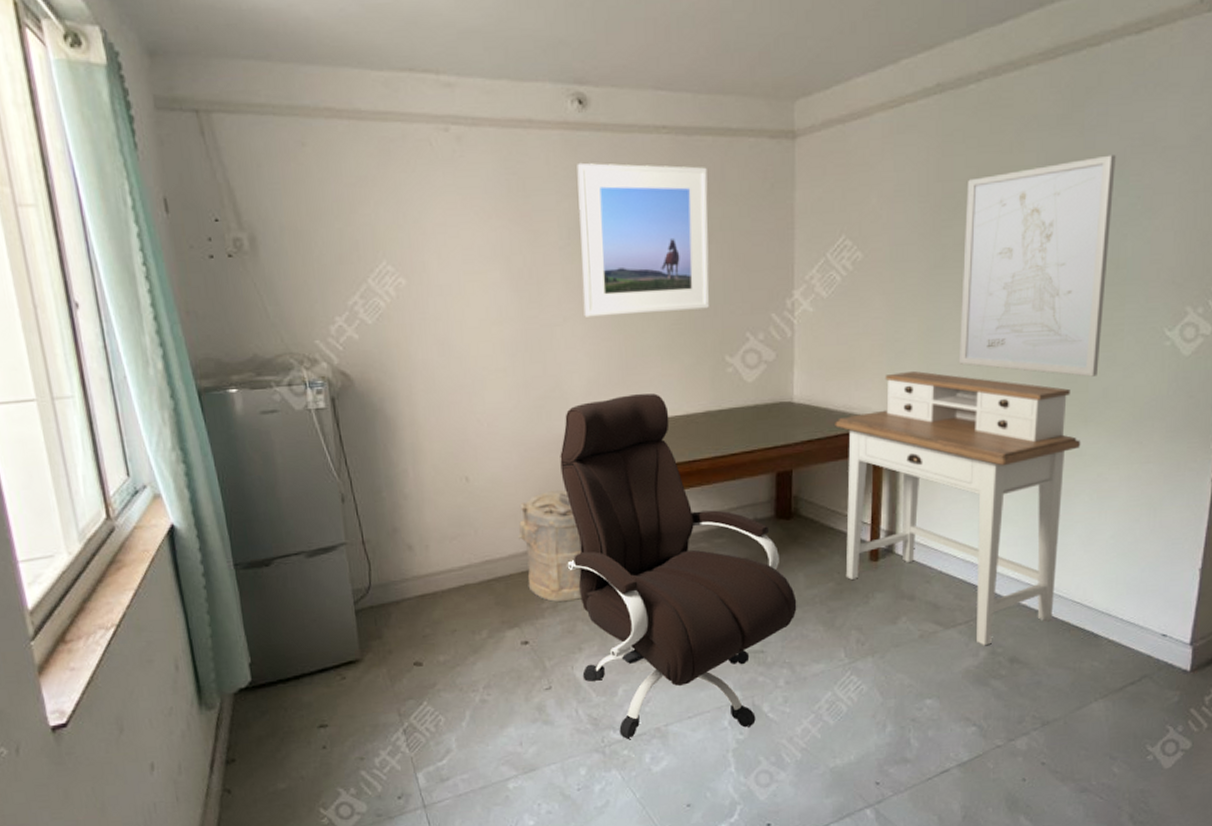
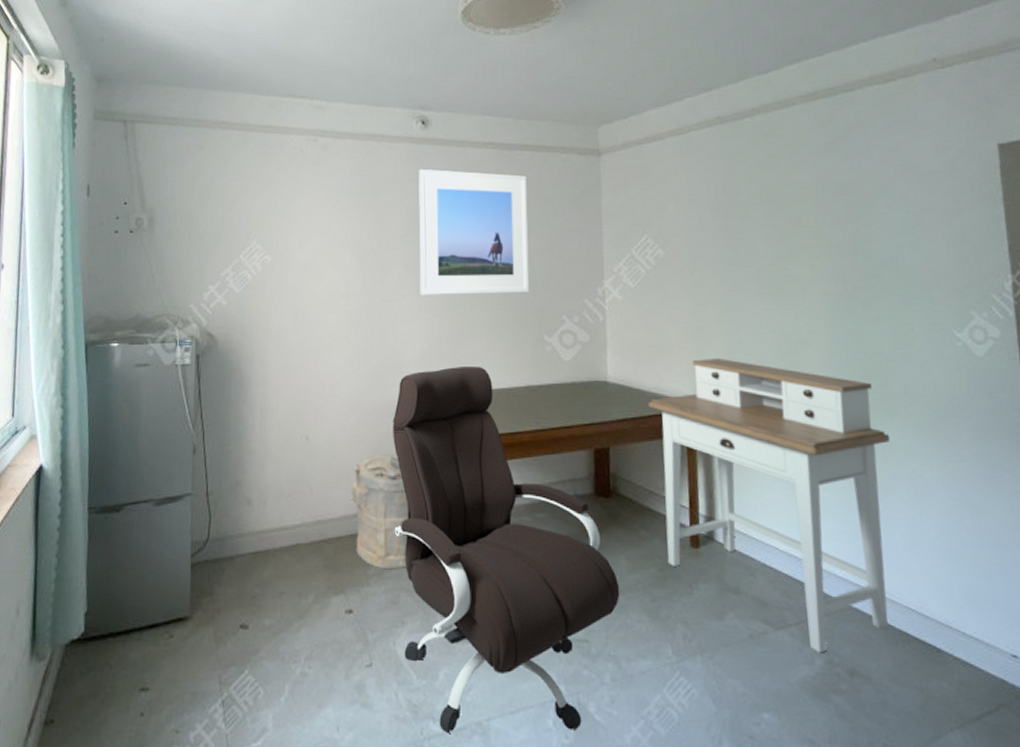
wall art: present [959,154,1116,377] -> none [751,177,896,372]

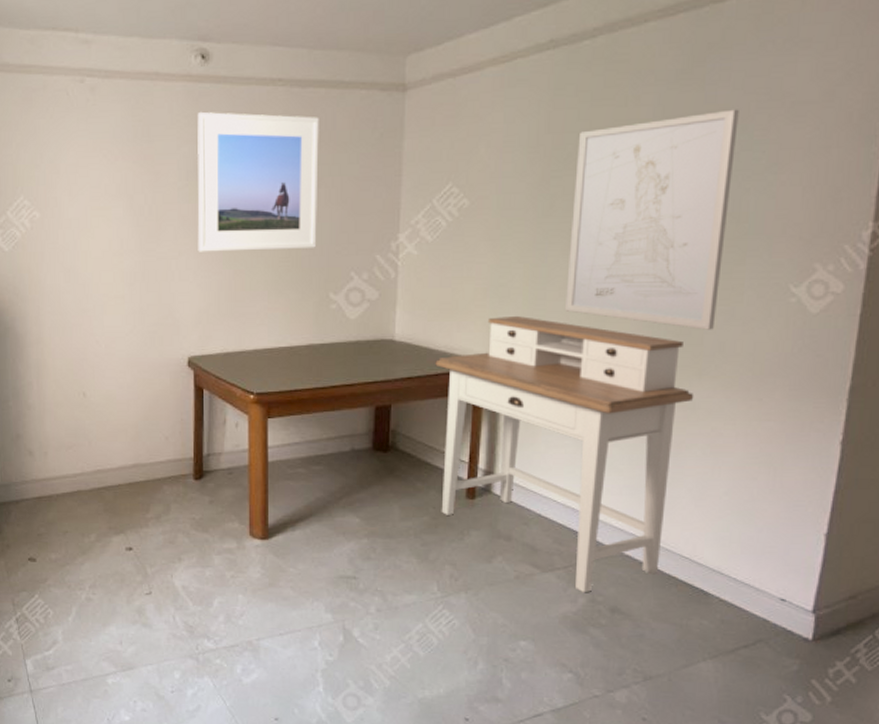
laundry hamper: present [349,454,409,570] -> none [127,410,186,514]
office chair: present [393,367,620,733] -> none [169,325,391,651]
wall art: none [751,177,896,372] -> present [565,109,739,330]

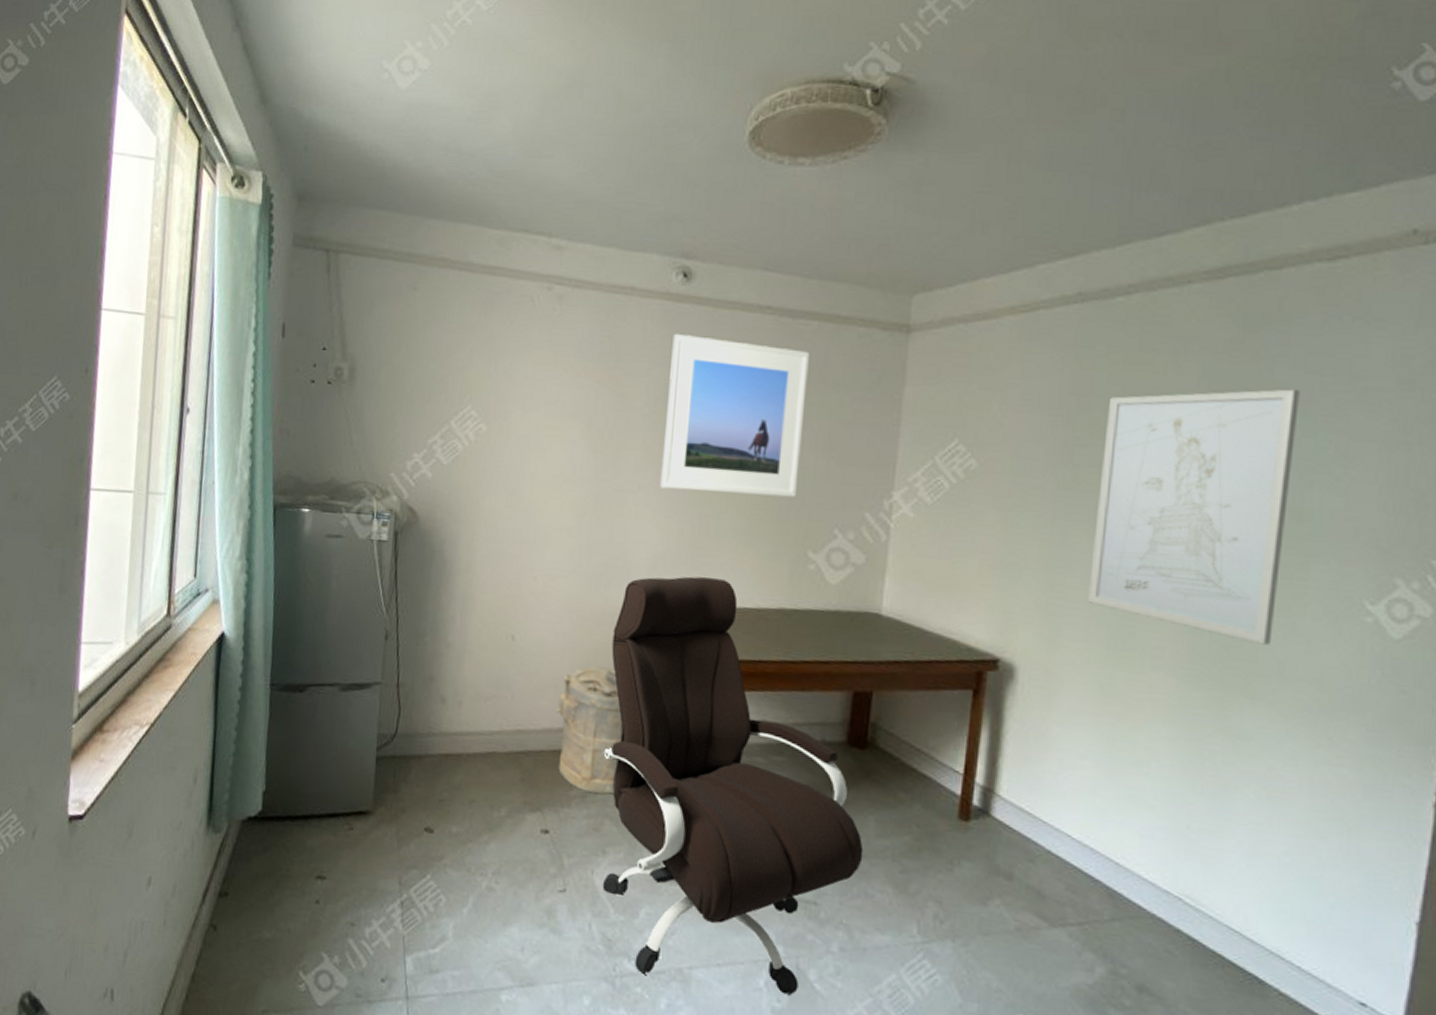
laundry hamper: none [127,410,186,514] -> present [555,666,623,795]
office chair: none [169,325,391,651] -> present [602,576,864,997]
desk: present [435,315,694,593] -> none [926,600,1246,962]

